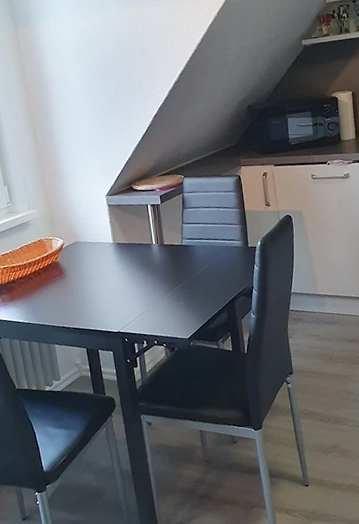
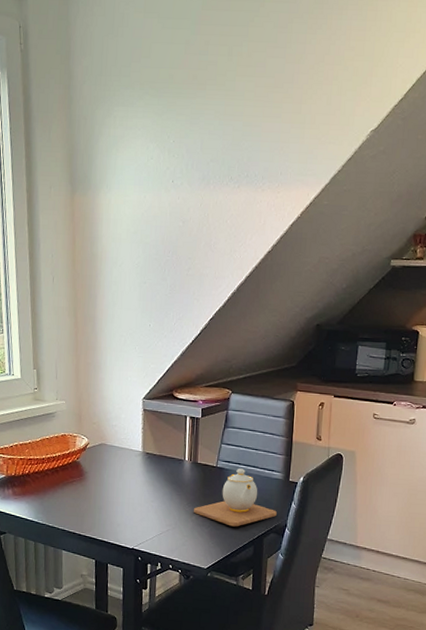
teapot: none [167,242,243,297] -> present [193,468,277,527]

